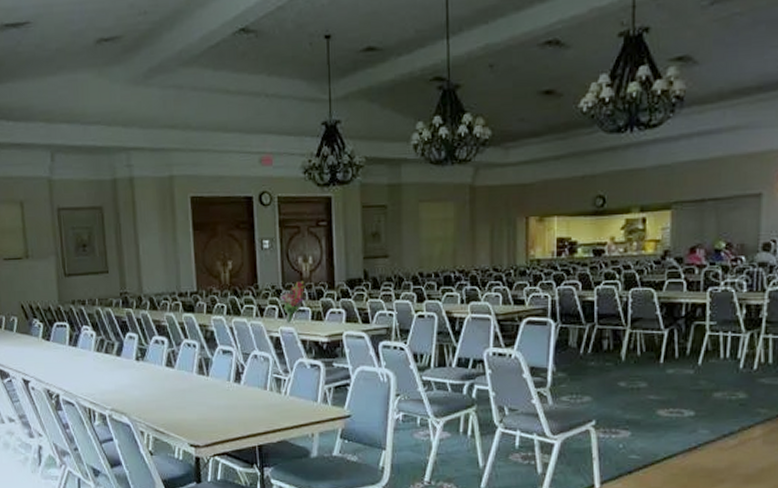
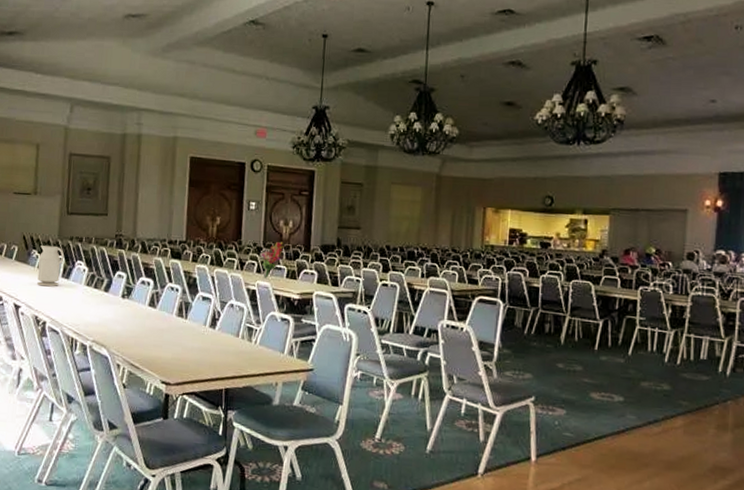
water jug: none [41,312,69,357] -> present [37,245,65,287]

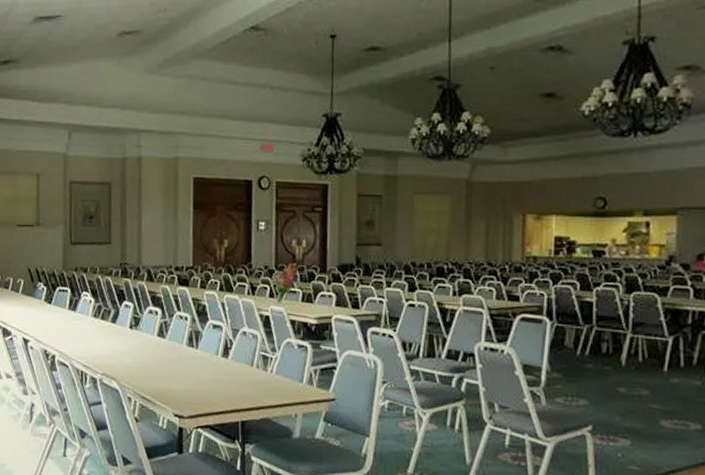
water jug: present [37,245,65,287] -> none [44,277,70,320]

